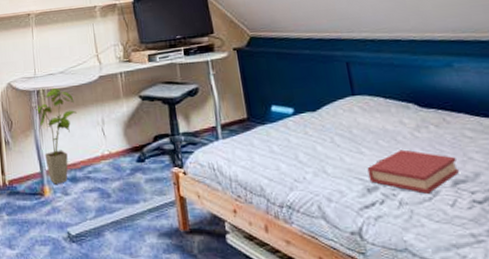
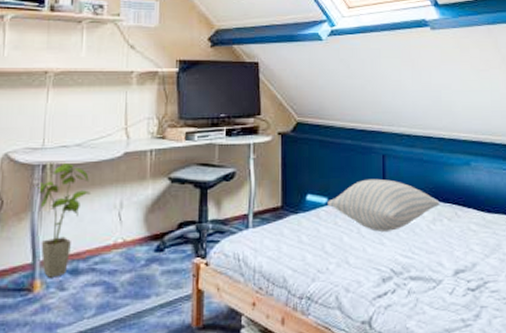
pillow: none [294,86,422,140] -> present [327,178,440,232]
hardback book: present [367,149,459,194] -> none [385,241,461,283]

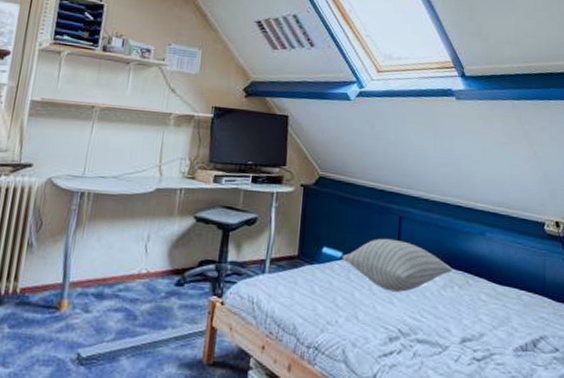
house plant: present [37,164,90,278] -> none [71,193,122,299]

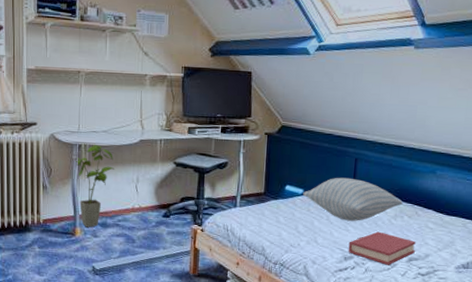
house plant: none [71,193,122,299] -> present [76,145,114,227]
hardback book: none [393,304,469,348] -> present [348,231,416,265]

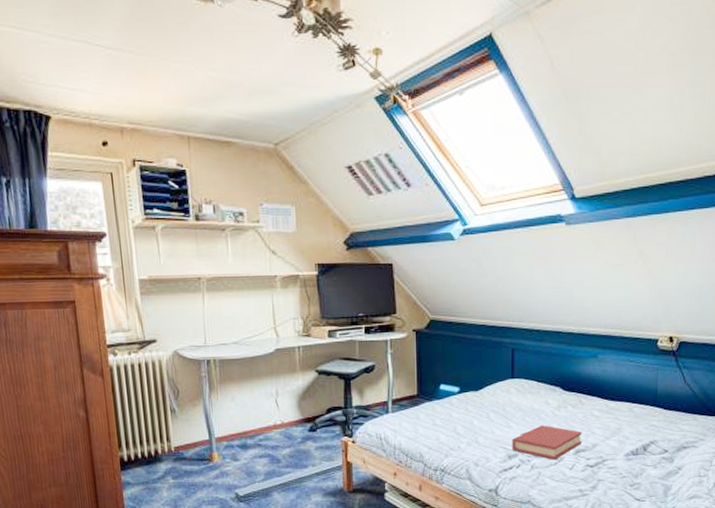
house plant: present [76,145,114,227] -> none [205,359,250,451]
pillow: present [303,177,403,221] -> none [459,370,565,417]

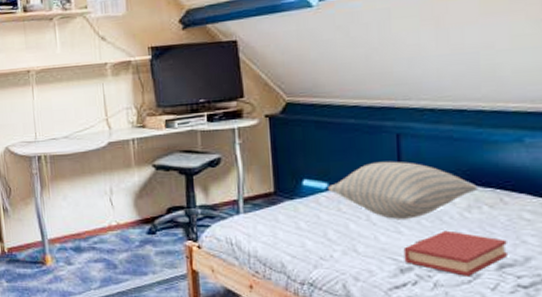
pillow: none [459,370,565,417] -> present [328,161,477,219]

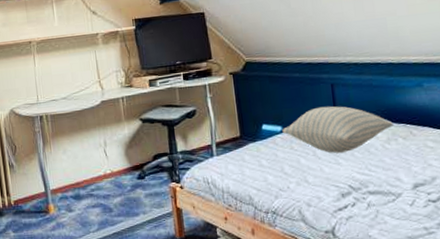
hardback book: present [403,230,507,276] -> none [343,159,419,196]

